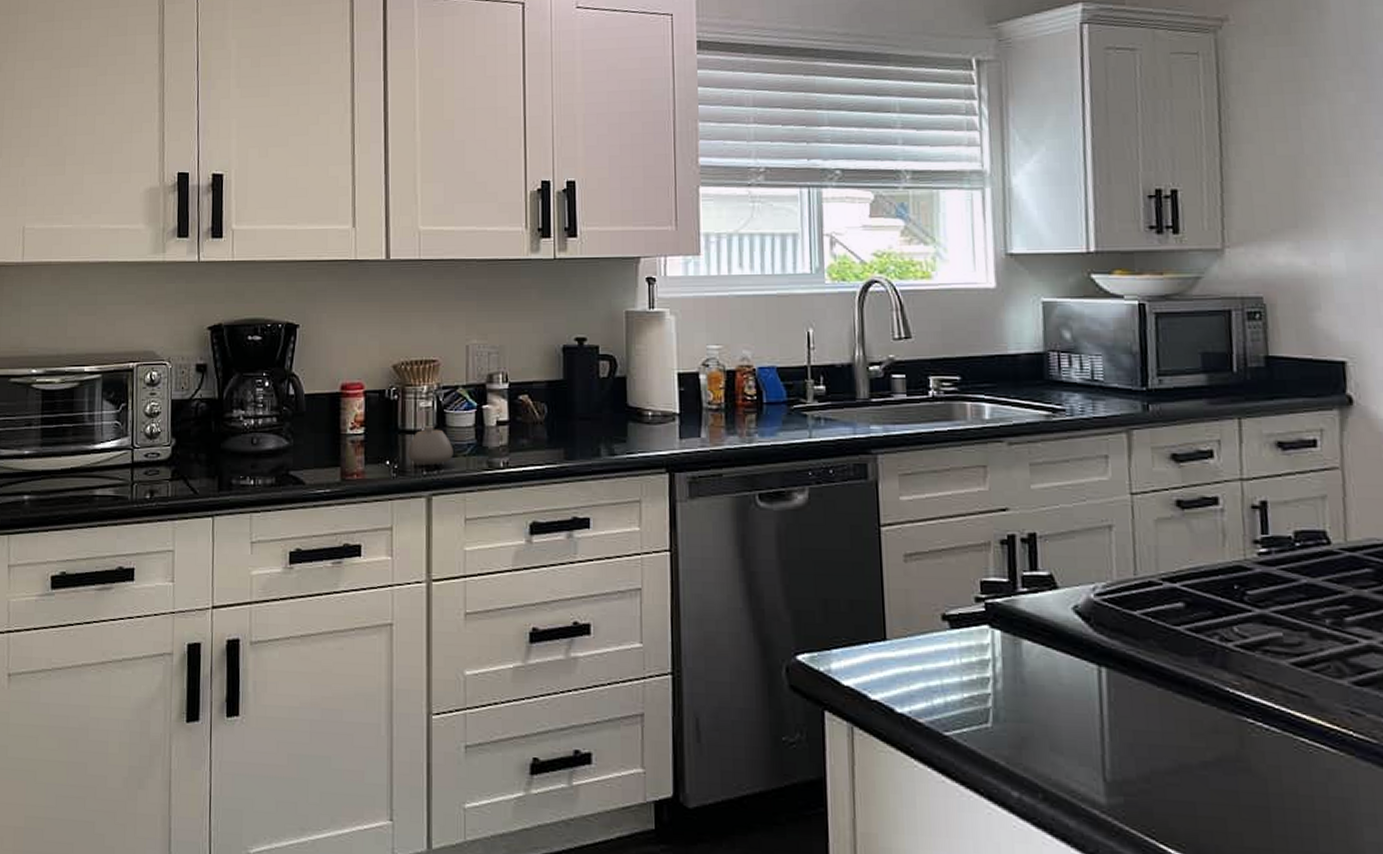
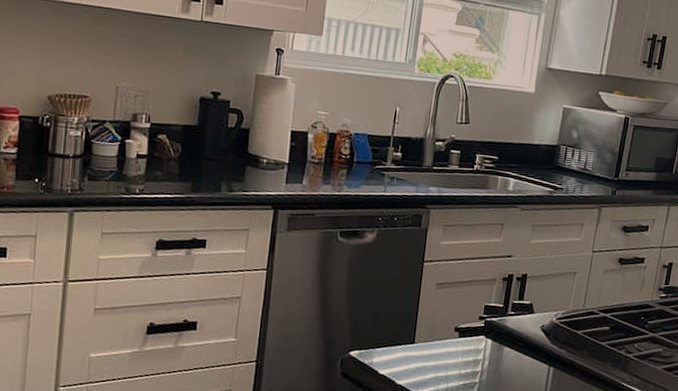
sugar bowl: present [408,425,453,466] -> none [55,151,97,186]

